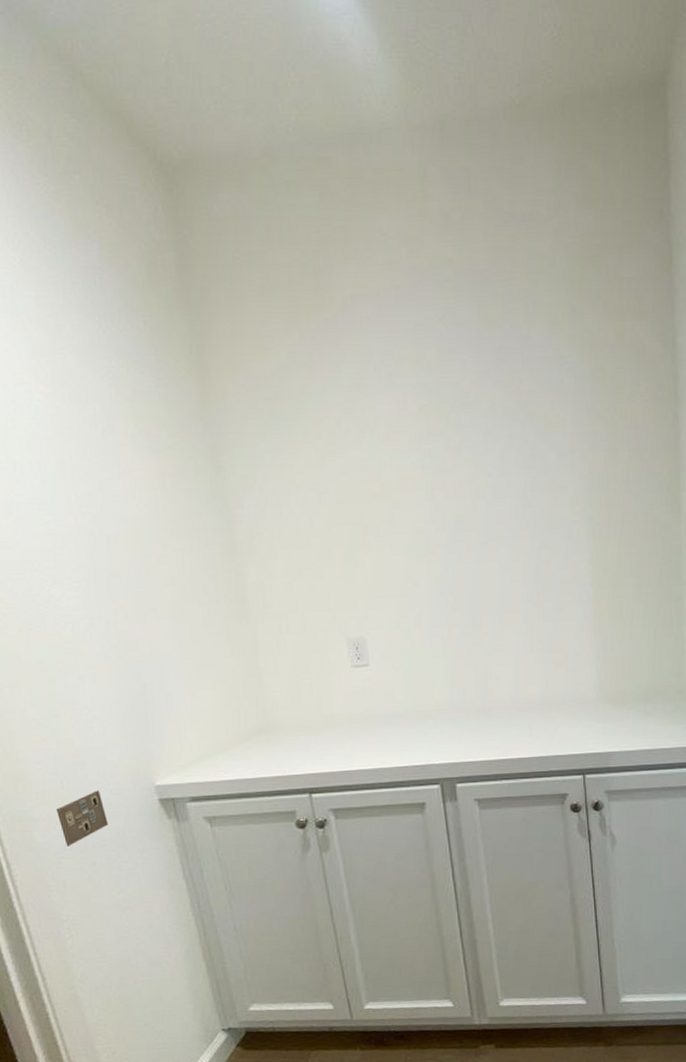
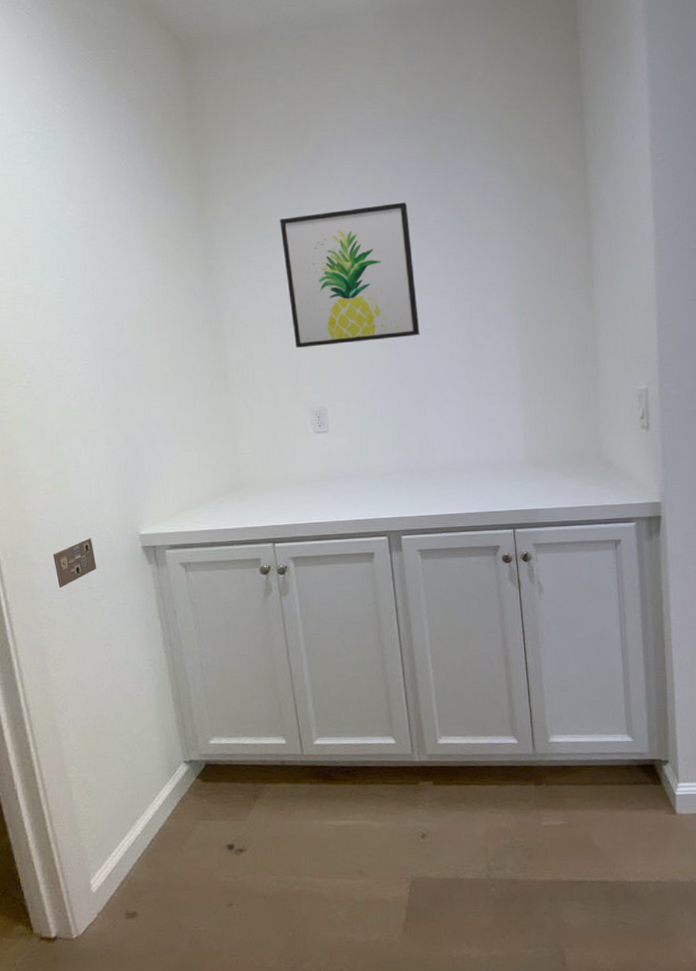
wall art: none [300,382,474,565] -> present [280,202,420,348]

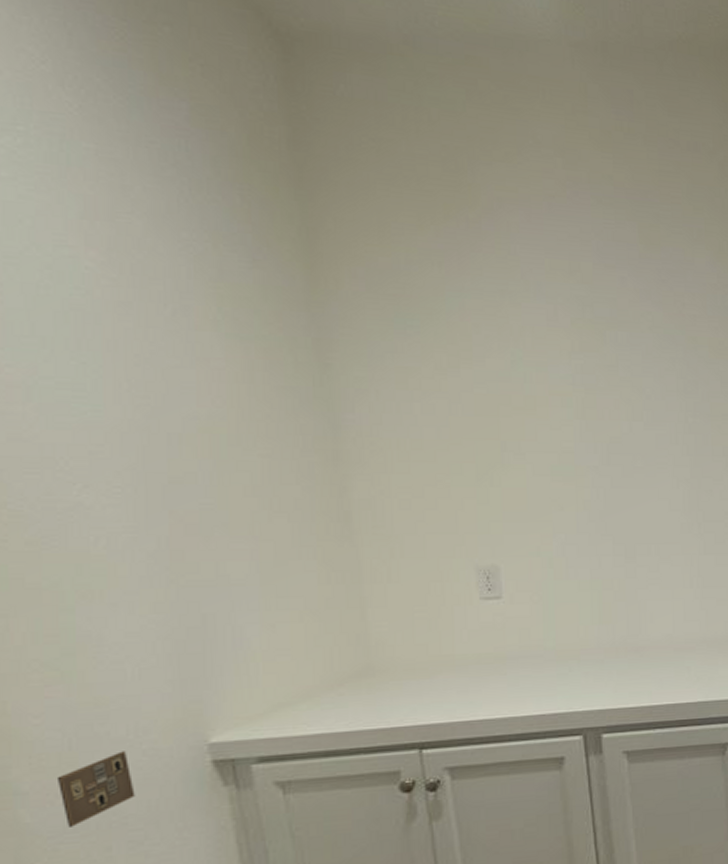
wall art: present [280,202,420,348] -> none [433,298,629,483]

